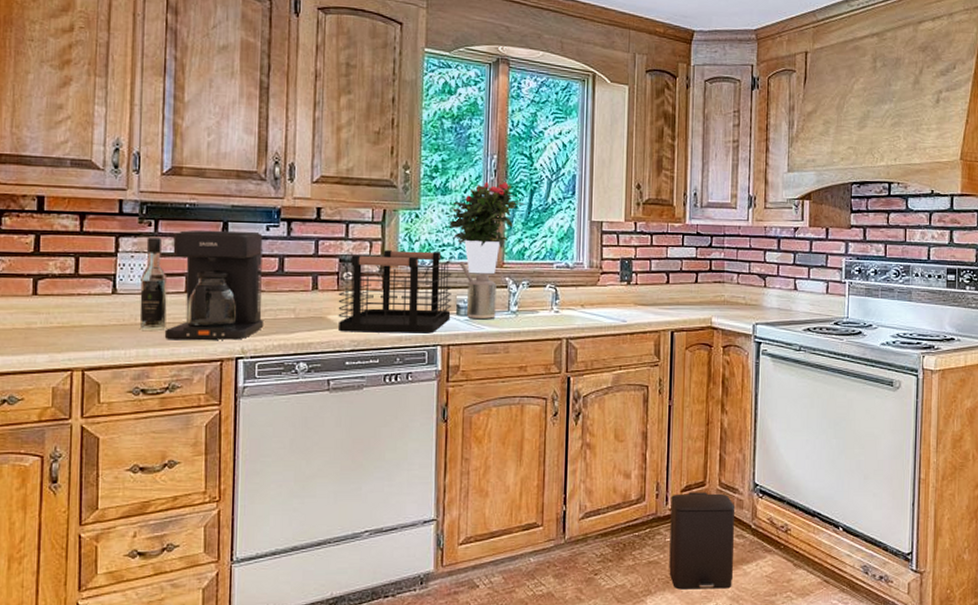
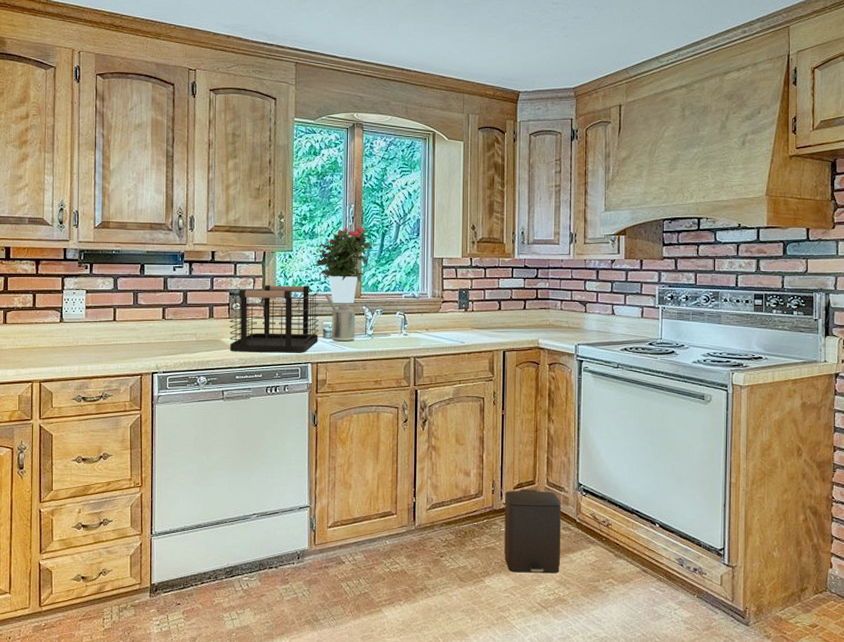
bottle: present [139,238,168,332] -> none [80,278,100,352]
coffee maker: present [164,230,264,340] -> none [98,271,173,359]

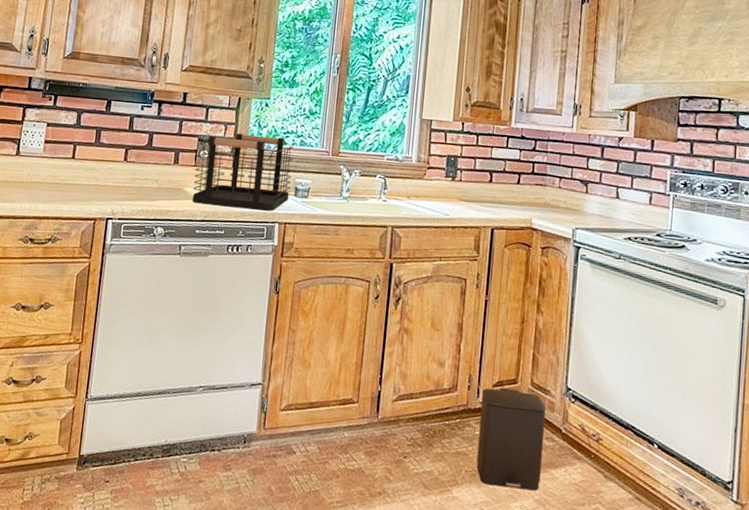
potted flower: present [313,226,377,304] -> none [291,77,362,162]
soap dispenser: present [325,294,355,342] -> none [300,148,332,203]

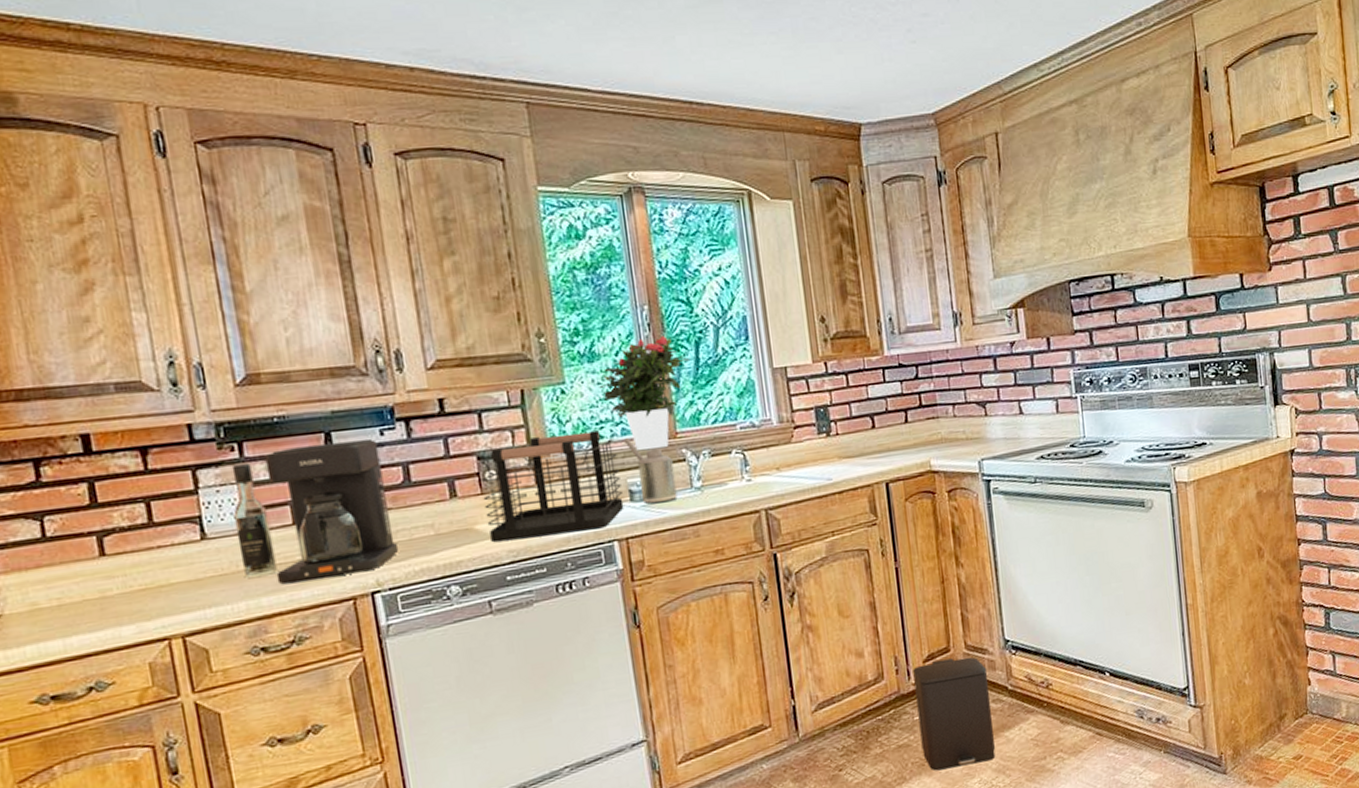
bottle: none [34,110,60,190] -> present [231,464,278,579]
coffee maker: none [52,105,138,203] -> present [265,438,399,584]
potted flower: none [291,77,362,162] -> present [597,336,691,451]
soap dispenser: none [300,148,332,203] -> present [623,438,678,505]

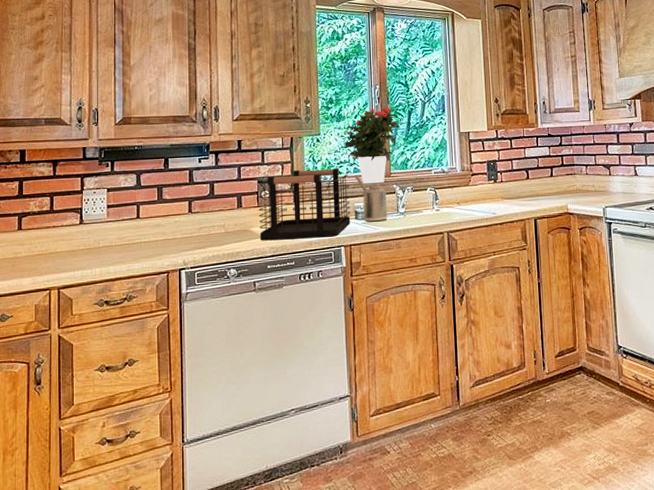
bottle: present [231,464,278,579] -> none [102,176,123,253]
coffee maker: present [265,438,399,584] -> none [122,164,201,259]
pedal bin: present [913,657,996,771] -> none [547,356,608,445]

